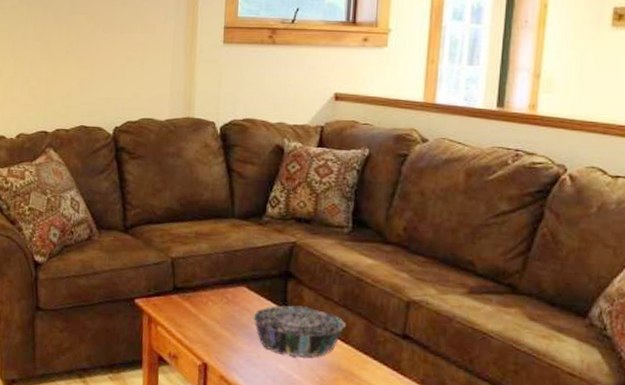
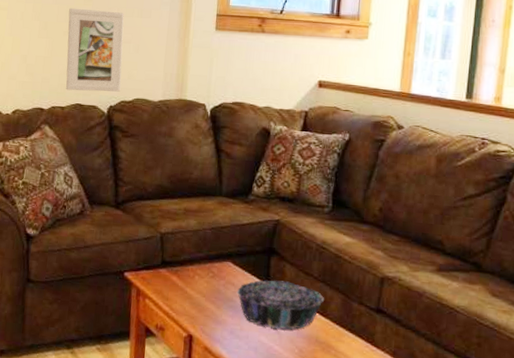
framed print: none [69,26,128,112] -> present [66,8,124,92]

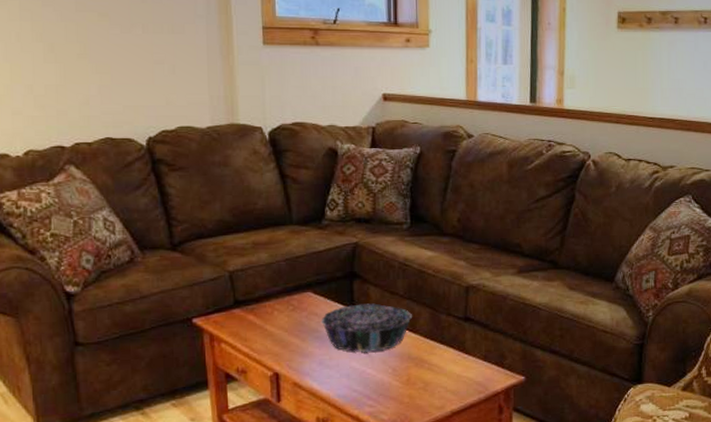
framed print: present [66,8,124,92] -> none [80,25,160,123]

